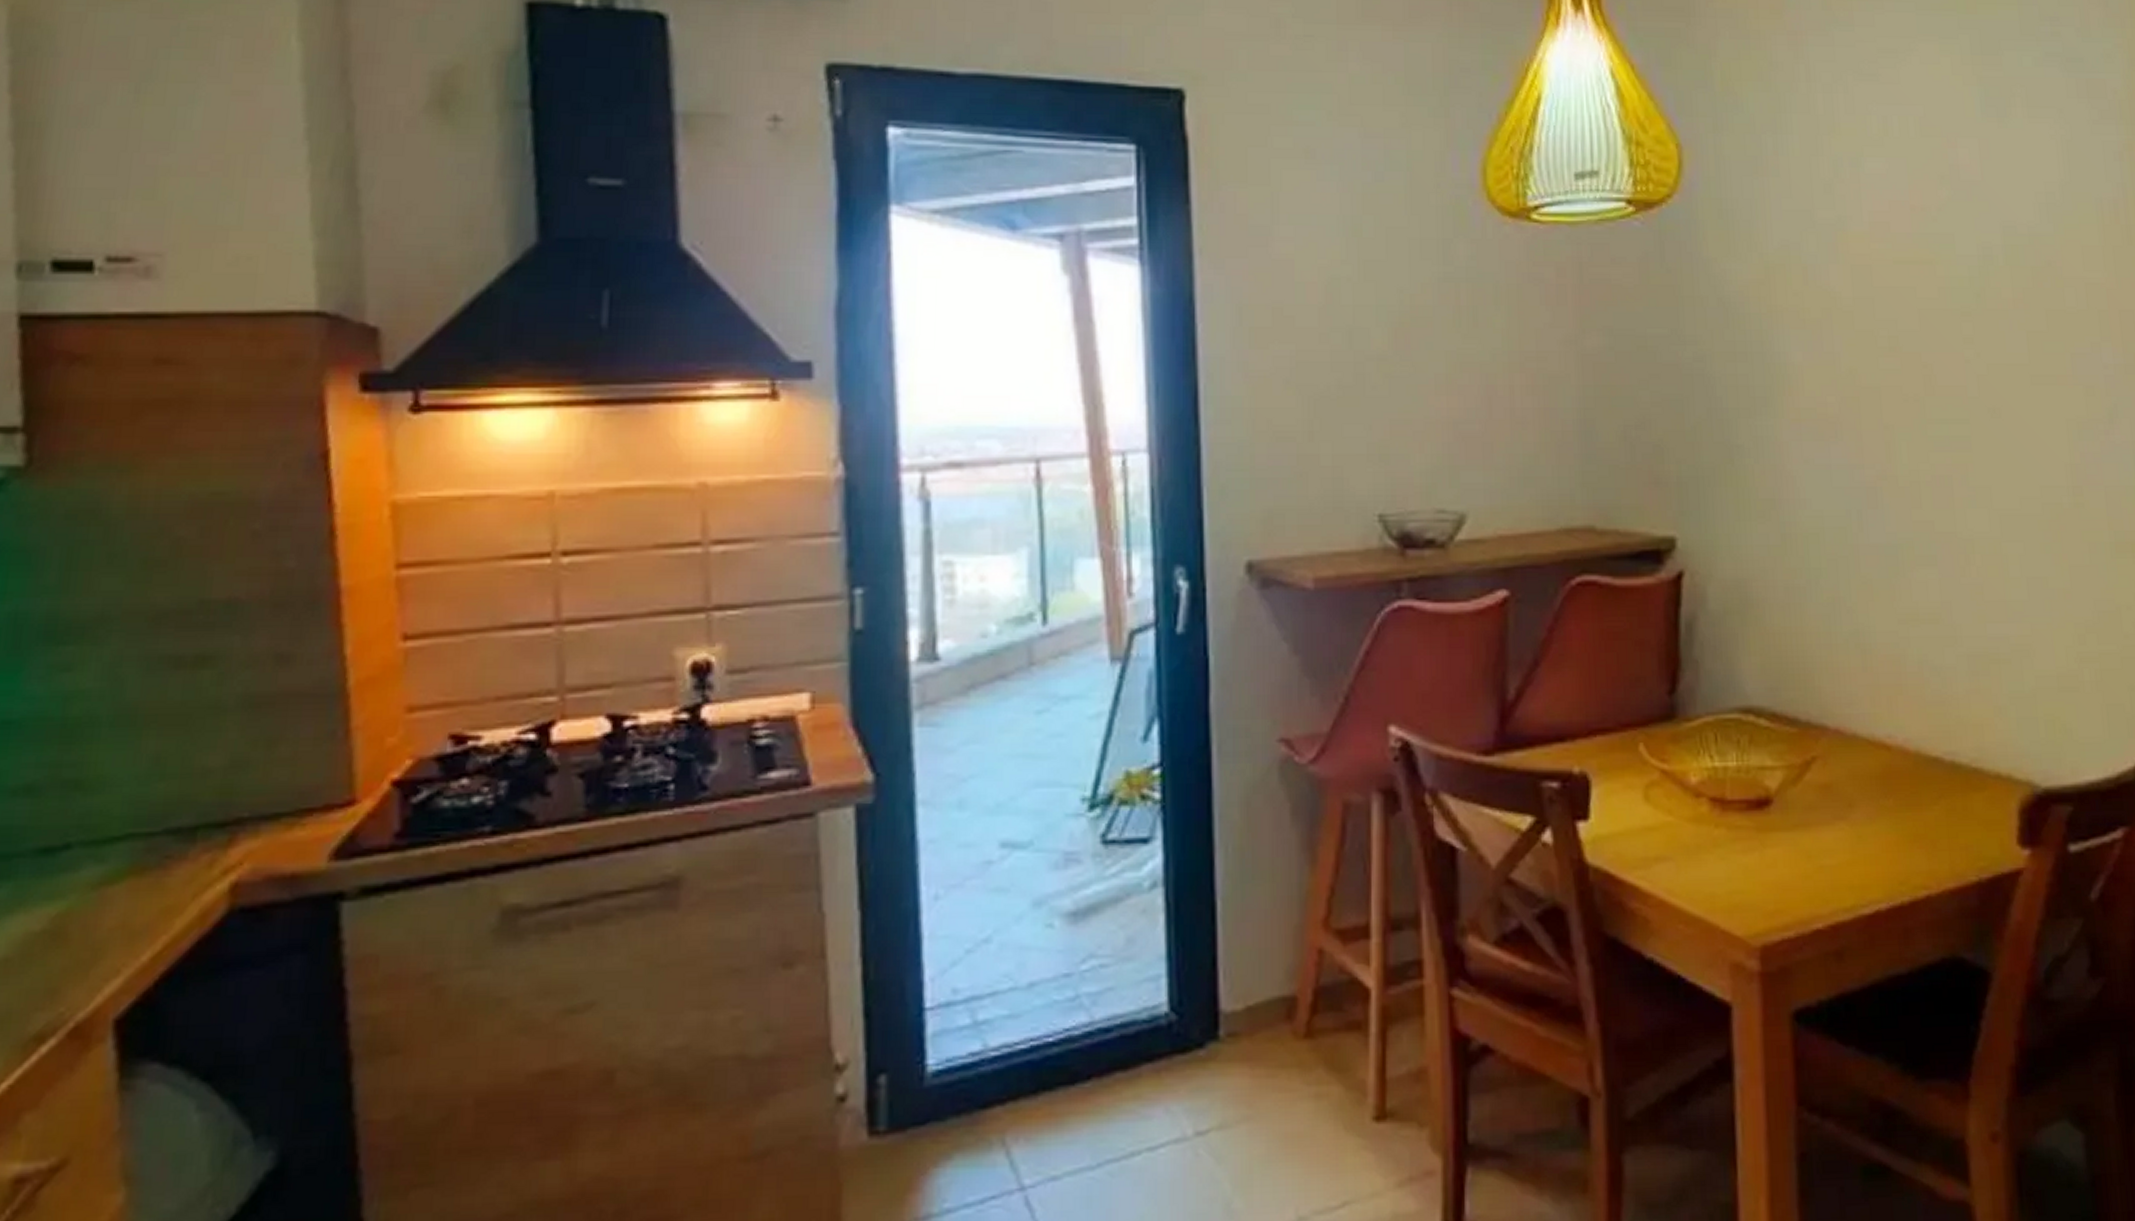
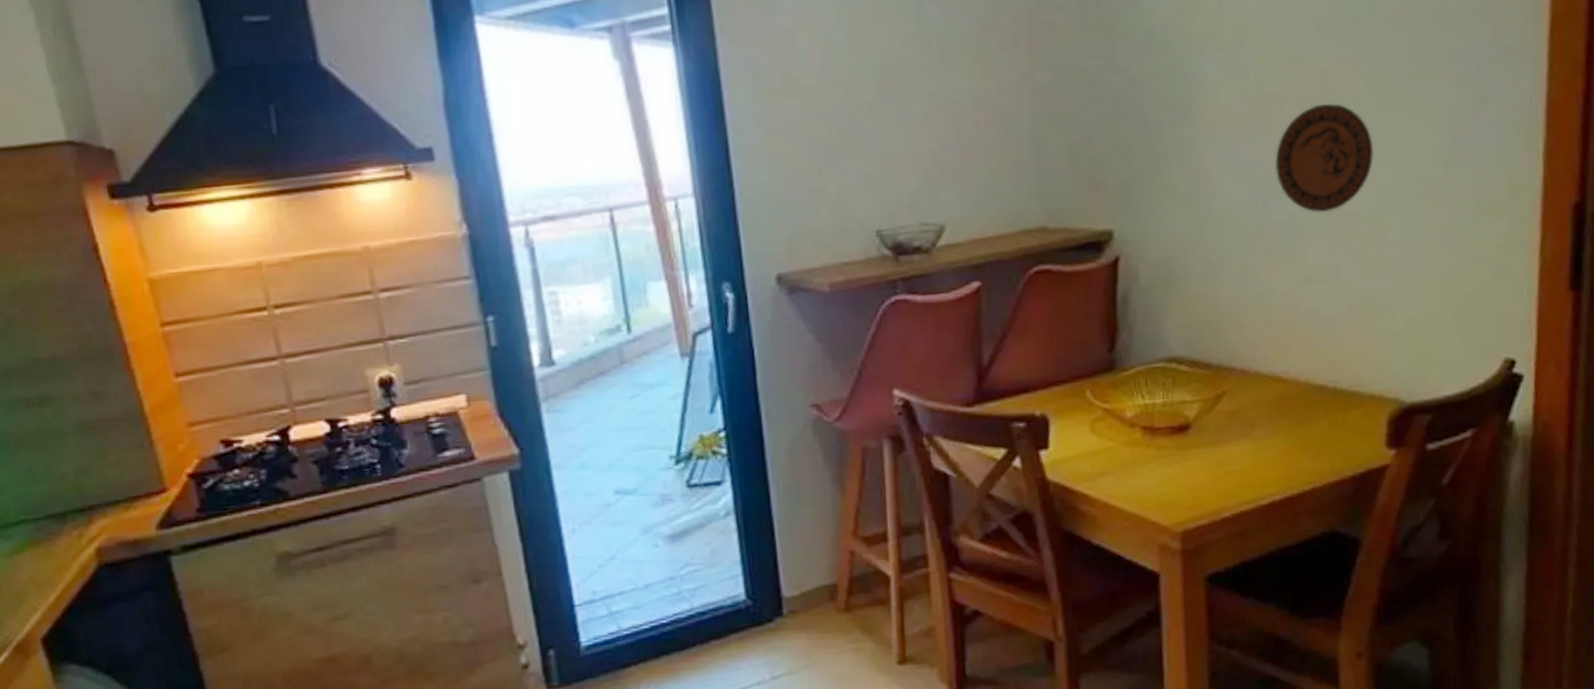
decorative plate: none [1872,403,1990,536] -> present [1274,103,1374,213]

